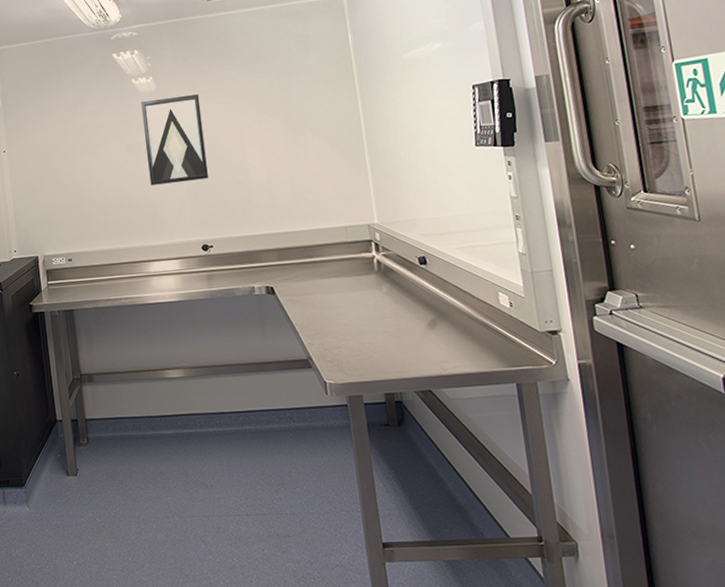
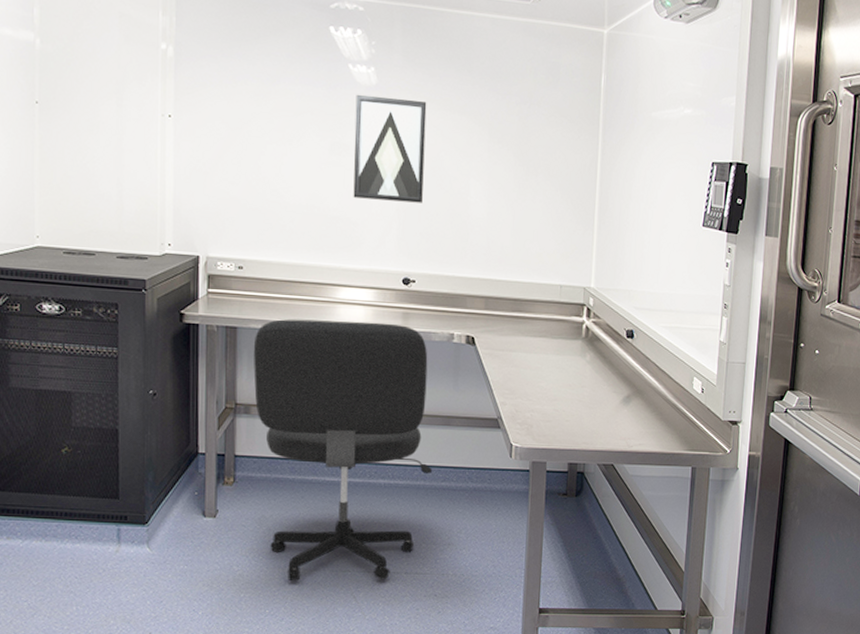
office chair: none [88,286,256,530] -> present [253,318,433,582]

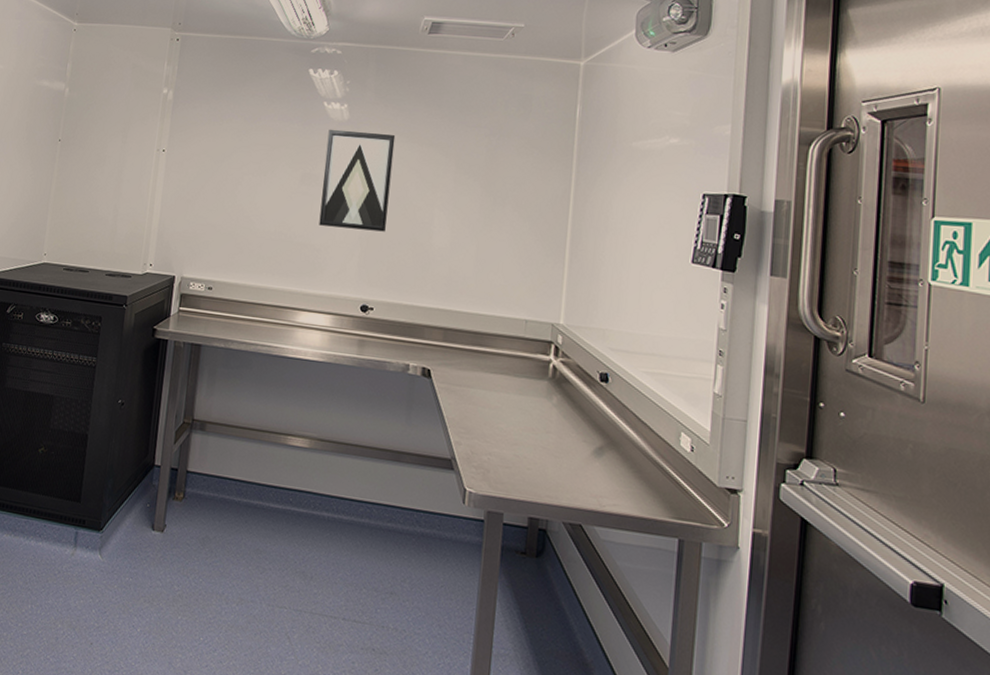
office chair: present [253,318,433,582] -> none [210,339,381,624]

